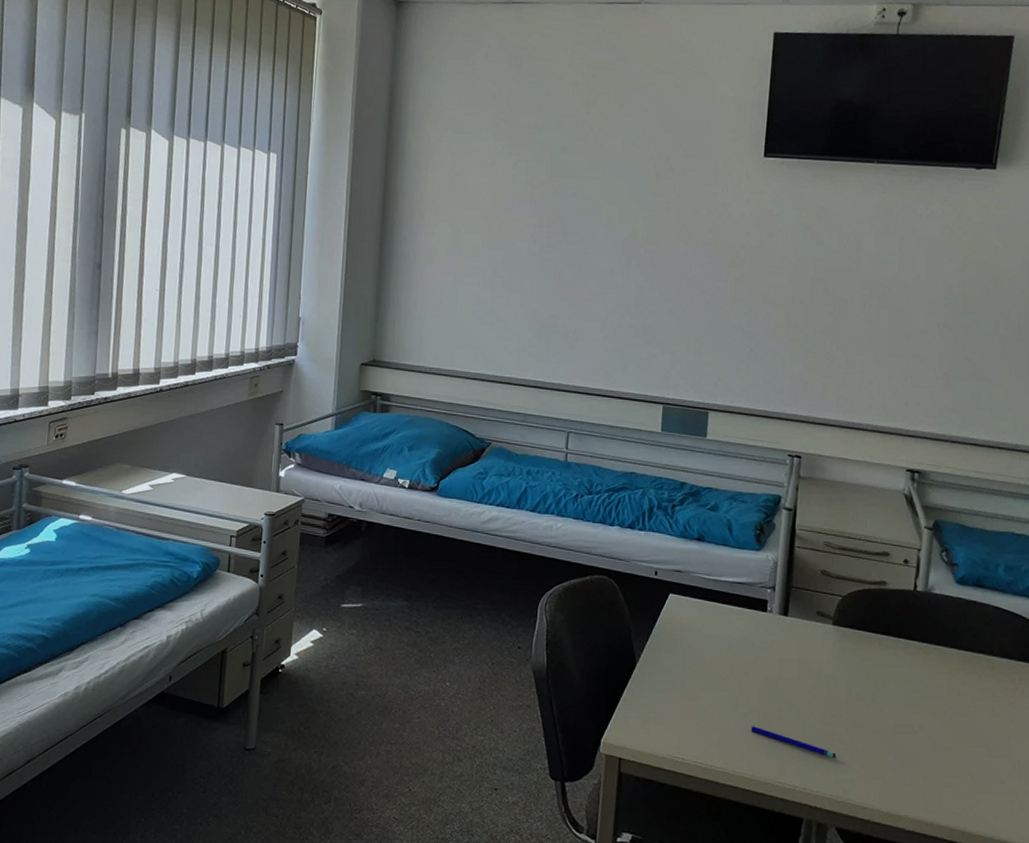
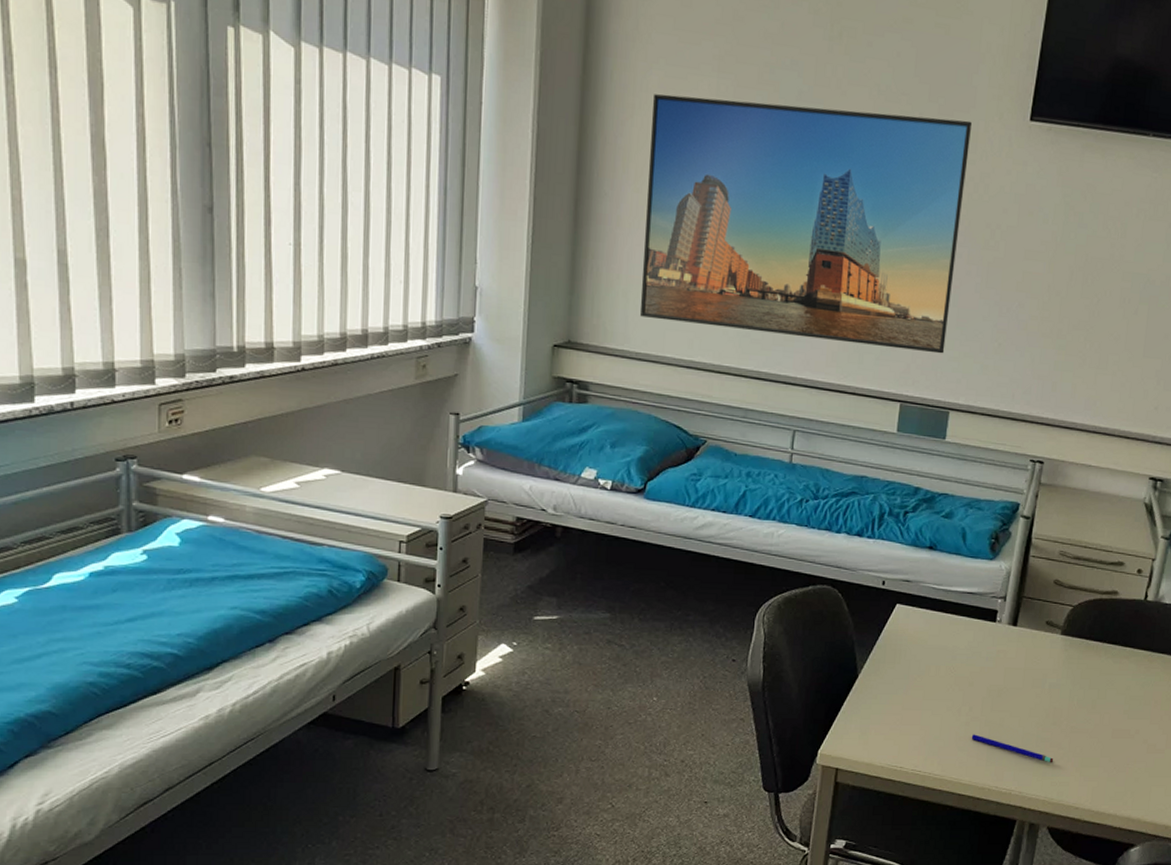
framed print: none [433,156,712,360] -> present [639,94,972,354]

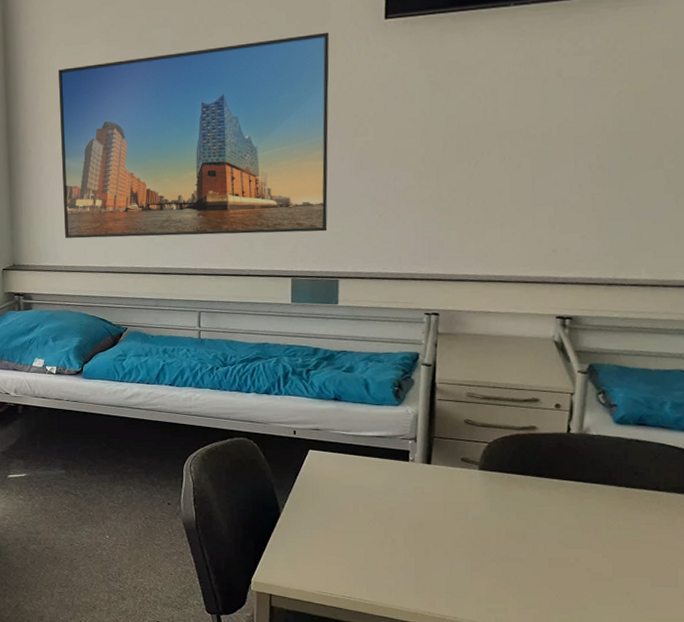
pen: present [971,734,1053,763] -> none [397,564,486,591]

